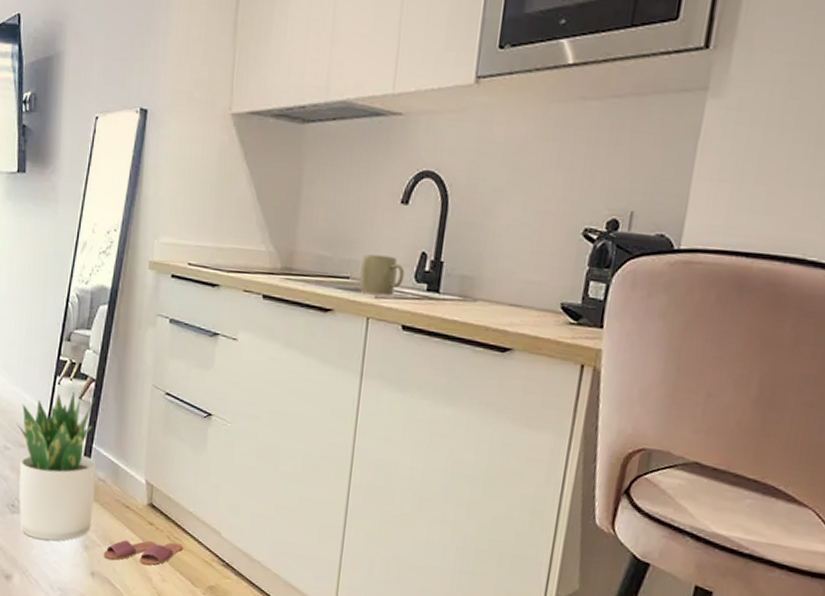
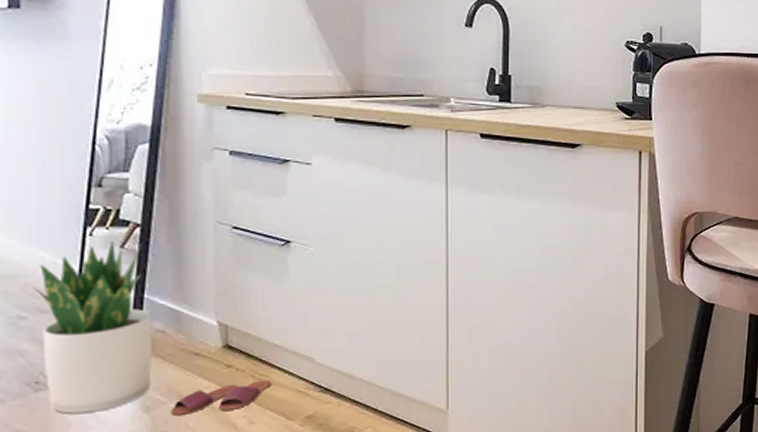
mug: present [359,254,405,296] -> none [434,73,476,109]

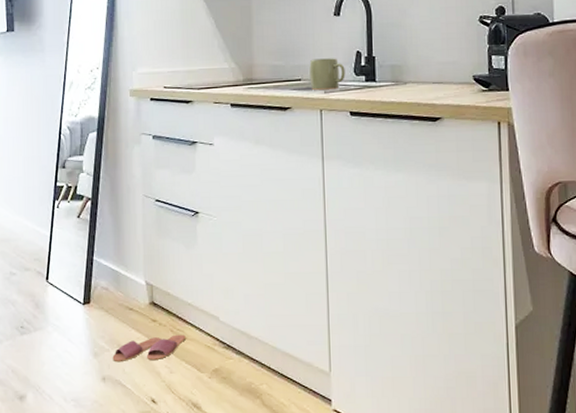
planter: present [33,240,153,414] -> none [20,212,100,355]
mug: none [434,73,476,109] -> present [309,58,345,91]

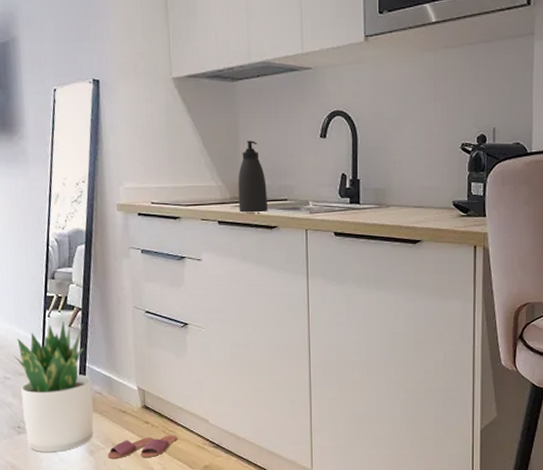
planter: none [20,212,100,355] -> present [13,321,94,452]
soap dispenser: none [251,21,281,95] -> present [238,140,267,213]
mug: present [309,58,345,91] -> none [295,179,331,211]

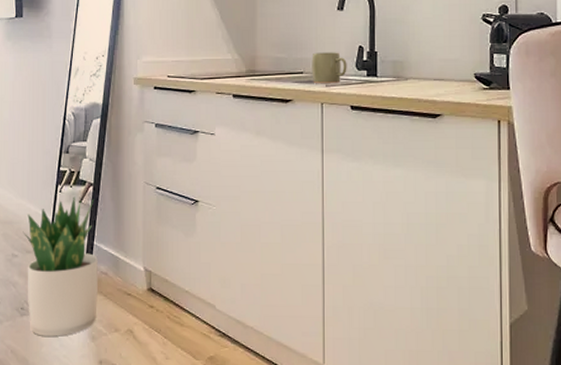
slippers: present [107,435,177,458] -> none [109,321,182,346]
soap dispenser: present [238,140,267,213] -> none [254,14,283,86]
mug: none [295,179,331,211] -> present [312,52,347,84]

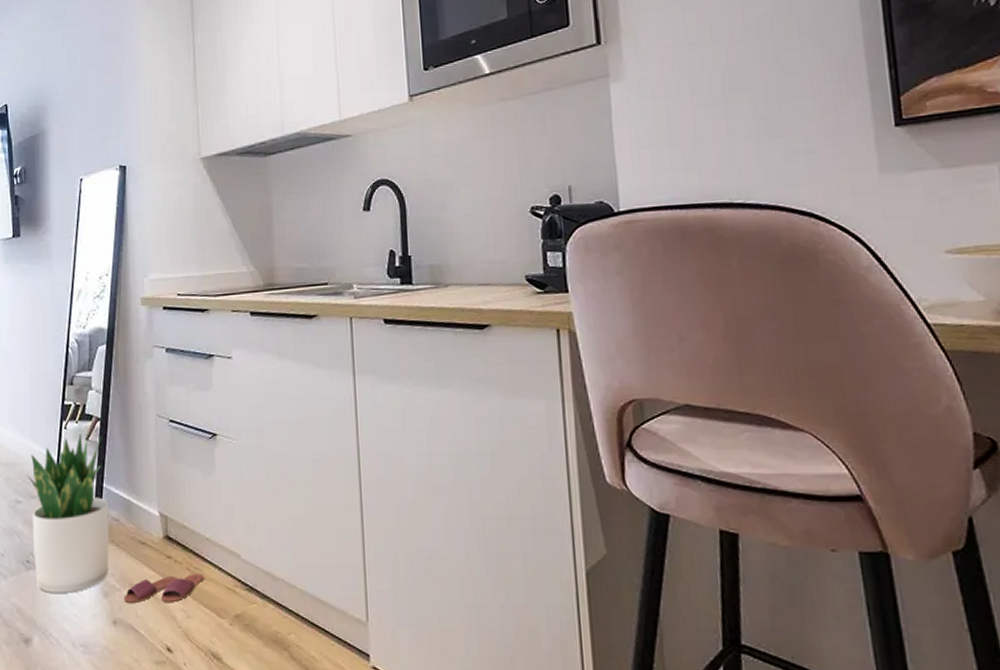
slippers: none [109,321,182,346] -> present [124,573,204,603]
mug: present [312,52,347,84] -> none [336,258,378,296]

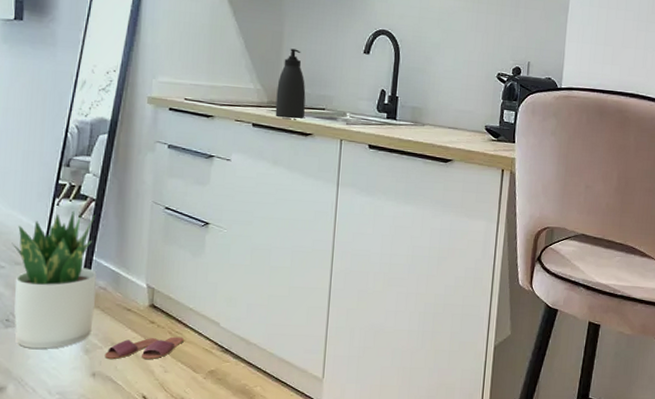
soap dispenser: none [271,219,305,301] -> present [275,48,306,120]

